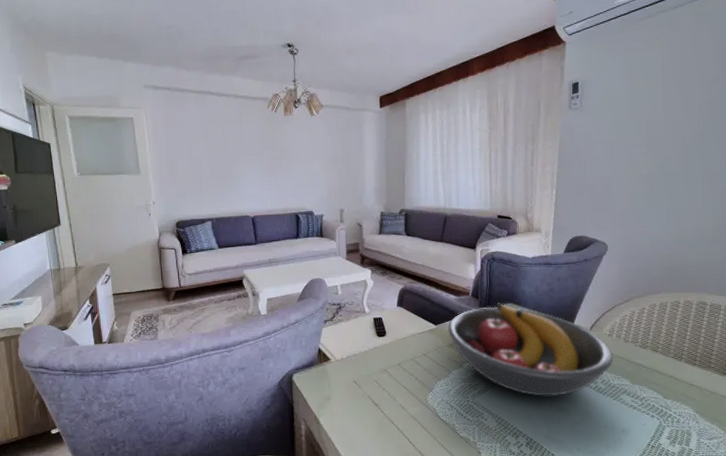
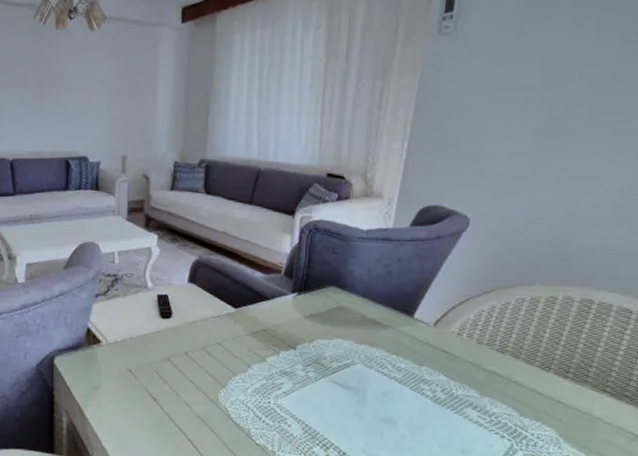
fruit bowl: present [448,303,614,396] -> none [250,285,461,404]

